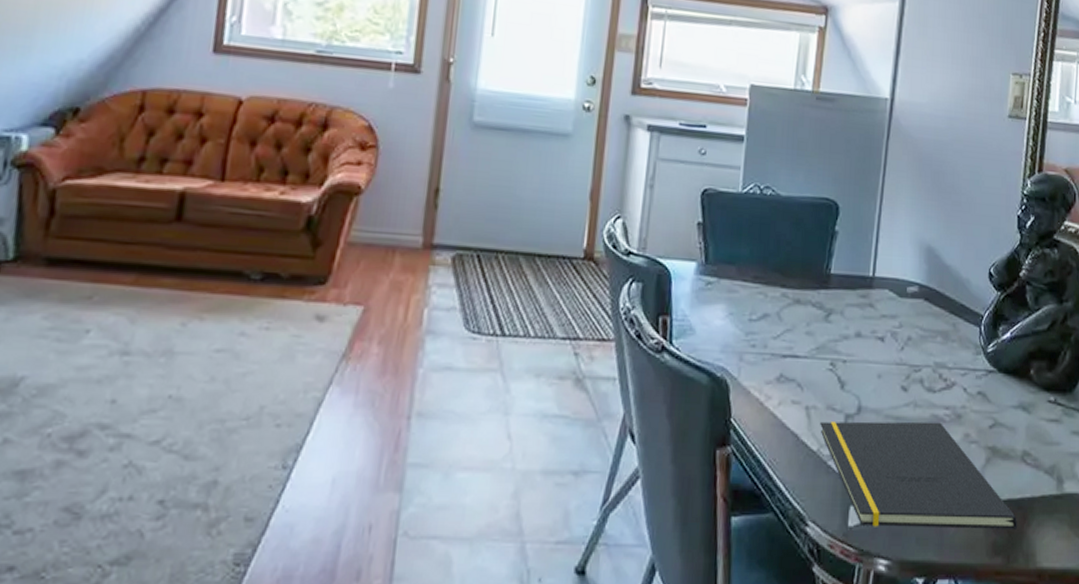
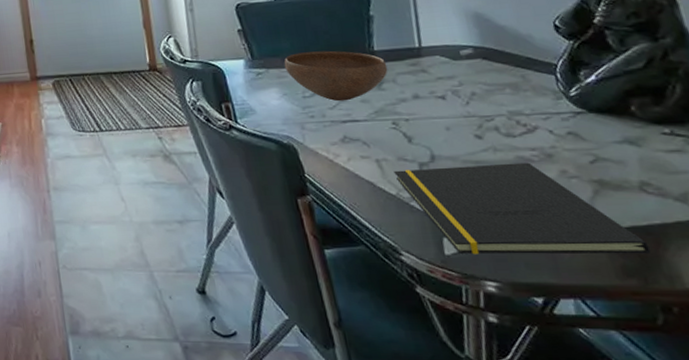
bowl: none [737,263,839,331] -> present [284,50,388,102]

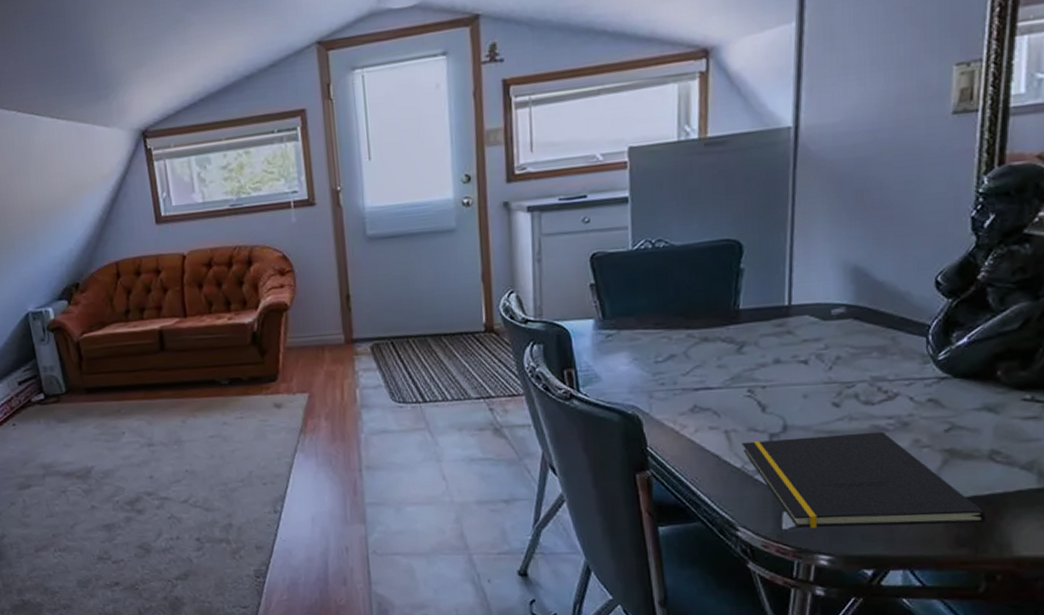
bowl: present [284,50,388,102] -> none [638,309,751,367]

